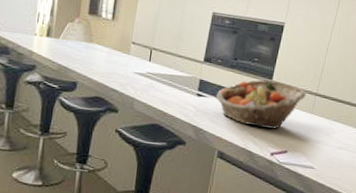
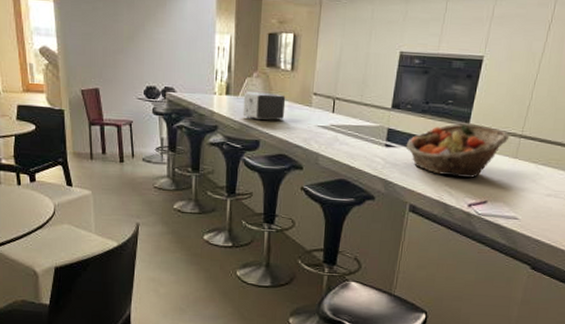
toaster: none [62,35,106,65] -> present [243,92,286,120]

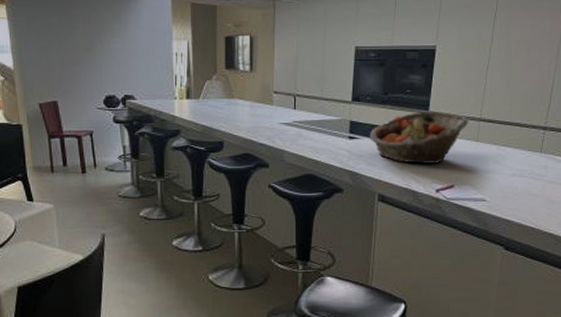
toaster: present [243,92,286,120] -> none [204,94,247,122]

